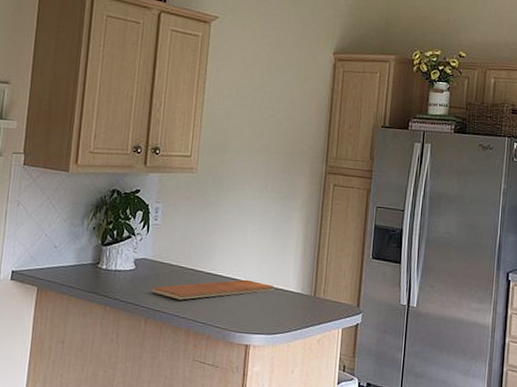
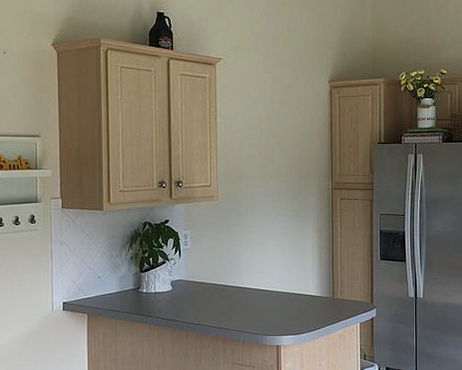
chopping board: present [151,279,275,300] -> none [189,289,297,313]

